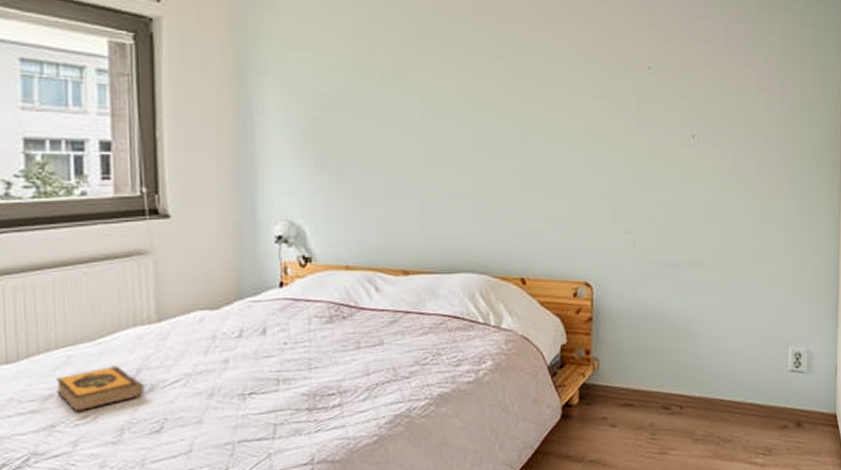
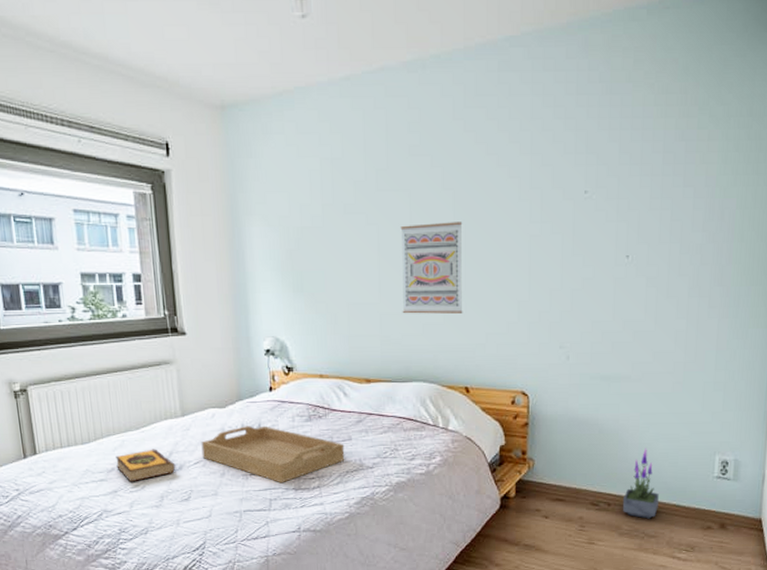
serving tray: none [183,330,375,403] -> present [201,425,345,483]
wall art: none [447,93,519,195] -> present [400,222,463,314]
potted plant: none [695,341,733,421] -> present [622,448,659,519]

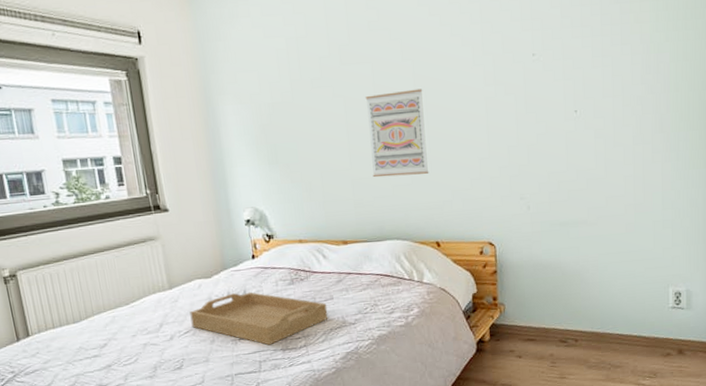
hardback book: present [115,449,176,482] -> none [107,322,167,356]
potted plant: present [622,448,659,519] -> none [588,285,621,351]

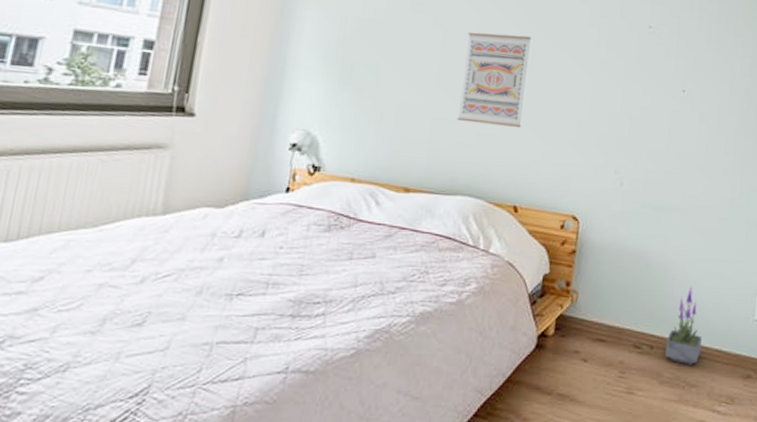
serving tray: present [189,292,328,346] -> none [176,232,366,308]
potted plant: none [588,285,621,351] -> present [664,285,702,365]

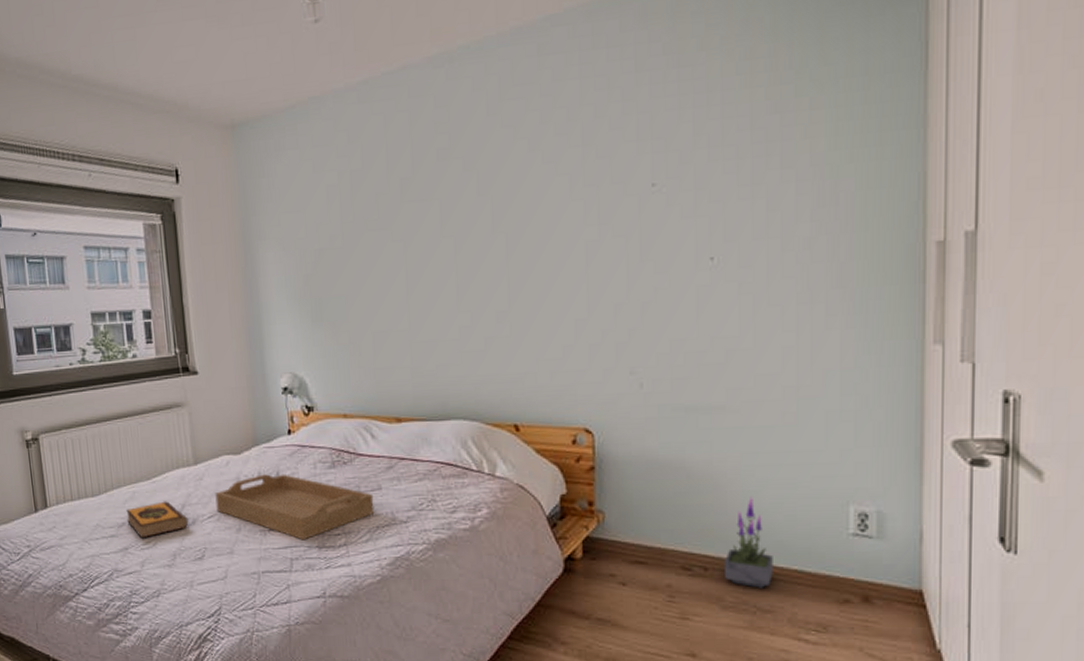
hardback book: none [48,253,136,298] -> present [126,501,189,539]
serving tray: none [176,232,366,308] -> present [215,474,375,540]
wall art: present [457,32,532,127] -> none [430,230,508,341]

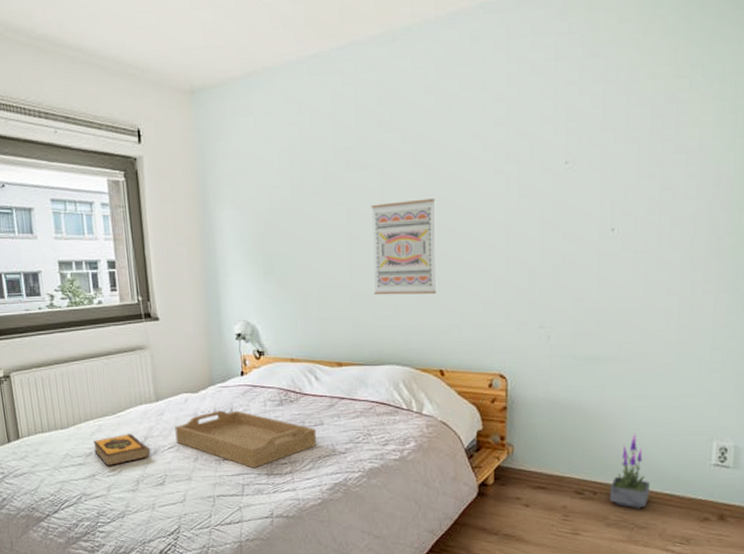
wall art: none [430,230,508,341] -> present [371,198,437,295]

